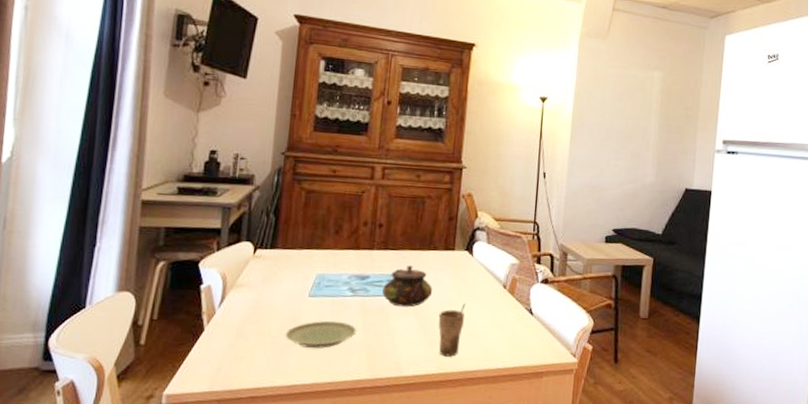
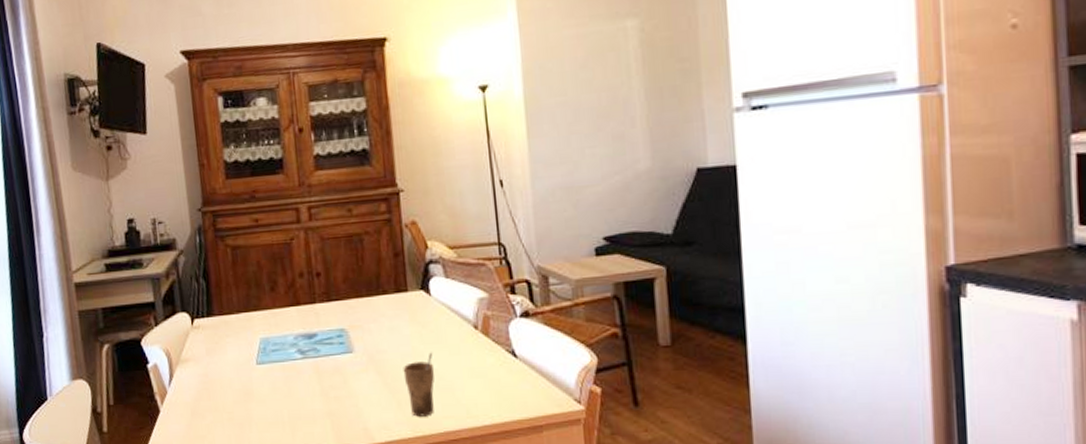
plate: present [285,320,357,349] -> none [240,388,315,422]
teapot: present [382,265,433,307] -> none [334,316,392,365]

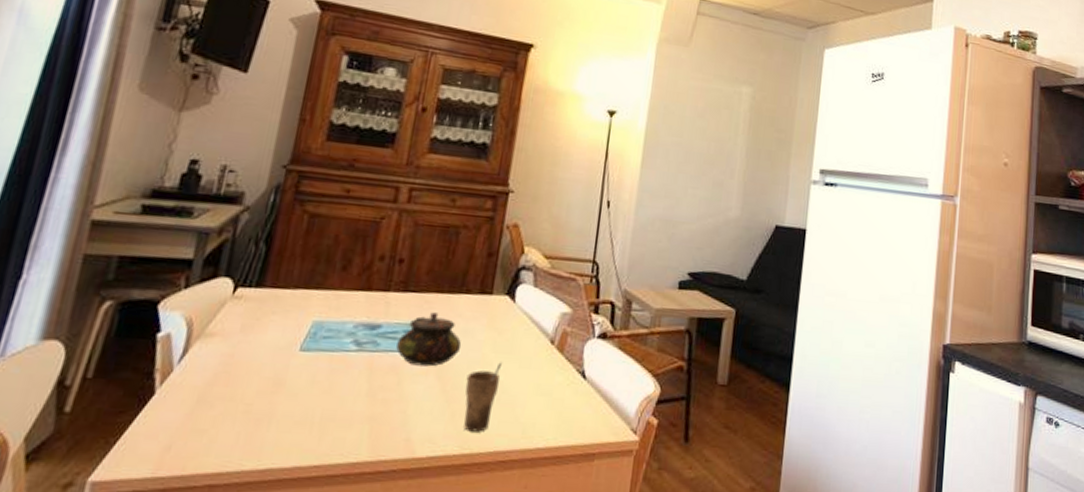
teapot: none [334,316,392,365] -> present [396,312,462,367]

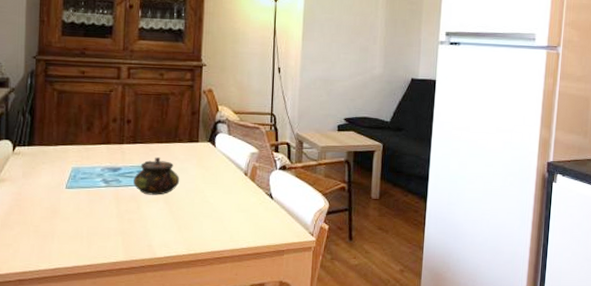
cup: present [464,362,503,432] -> none [186,190,211,239]

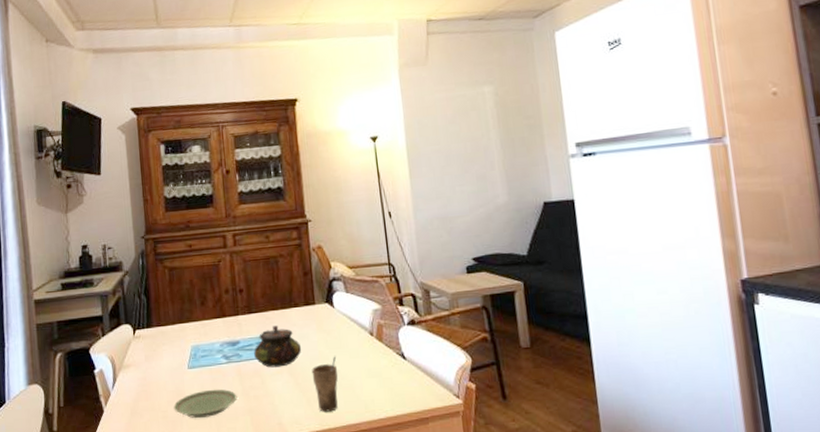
plate: none [46,209,112,236] -> present [173,389,238,419]
cup: none [186,190,211,239] -> present [311,356,338,412]

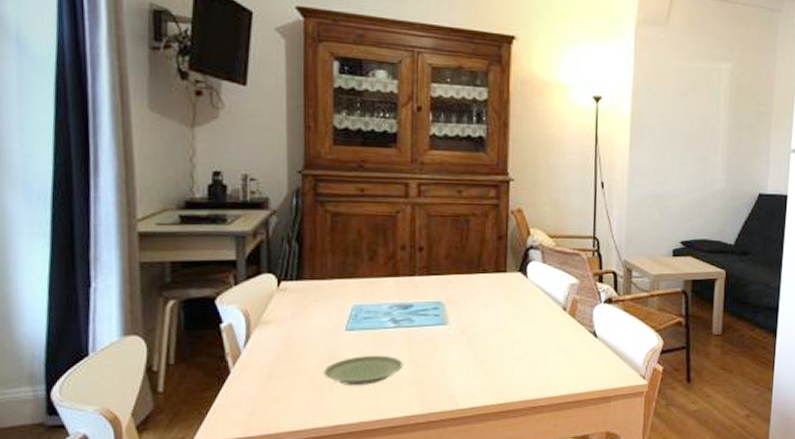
teapot: present [254,325,302,368] -> none [429,291,485,336]
cup: present [311,356,338,412] -> none [493,329,523,386]

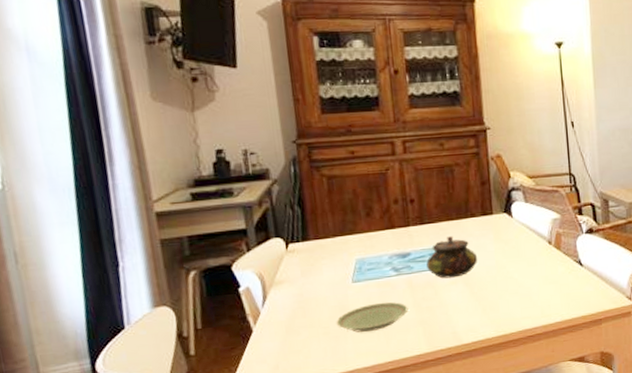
teapot: none [429,291,485,336] -> present [426,236,478,279]

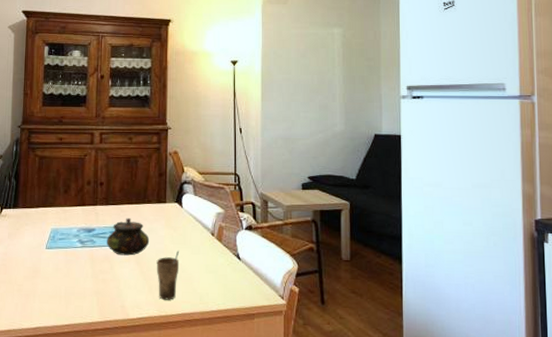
plate: present [336,302,409,333] -> none [28,269,87,295]
cup: none [488,265,515,319] -> present [156,251,180,300]

